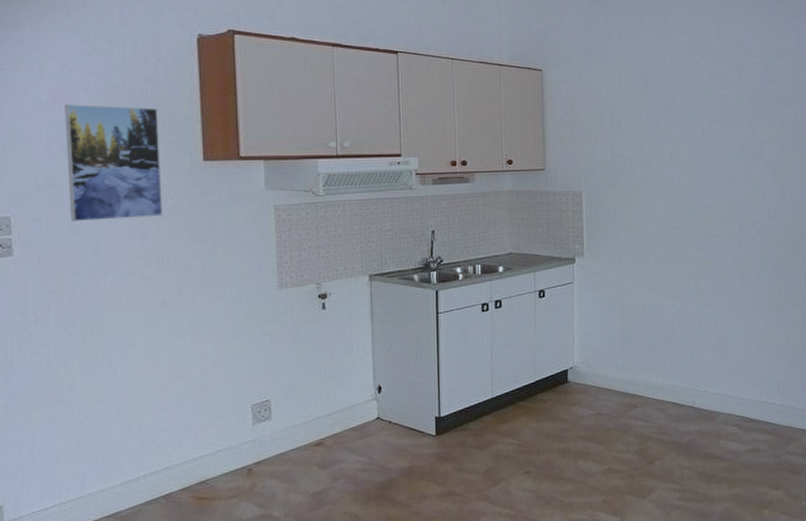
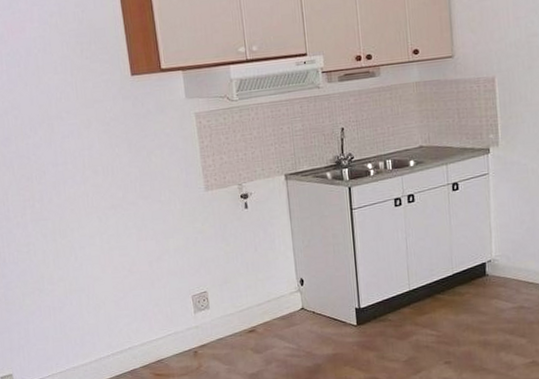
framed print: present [64,104,163,222] -> none [16,30,104,139]

